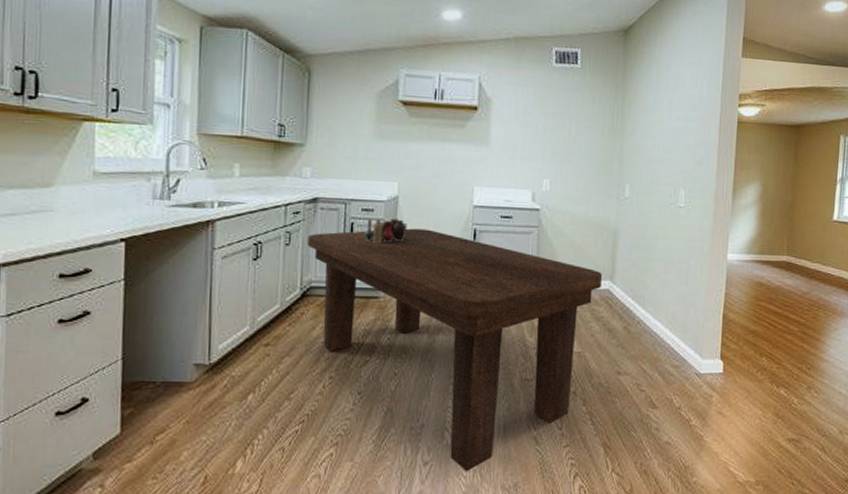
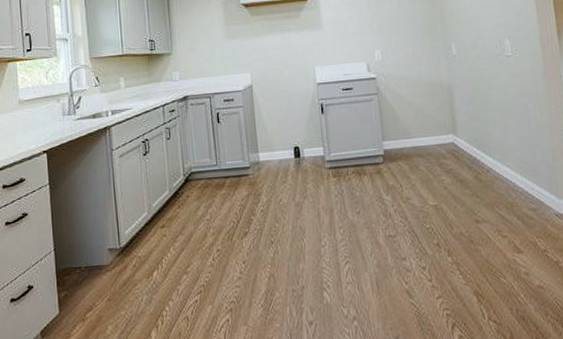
dining table: present [307,228,603,472] -> none [183,109,446,329]
vase: present [364,218,407,244] -> none [229,104,264,129]

